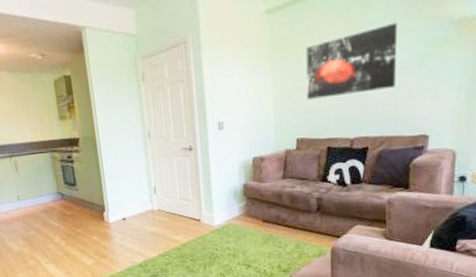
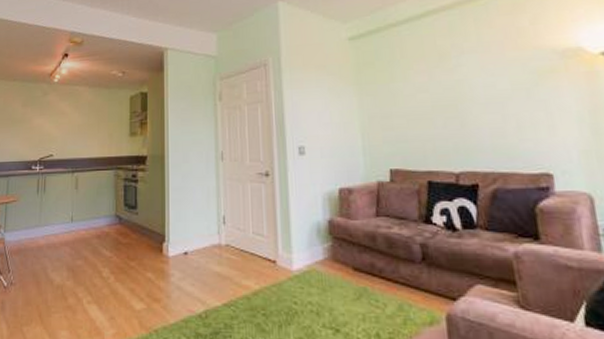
wall art: present [306,22,398,100] -> none [393,51,501,127]

